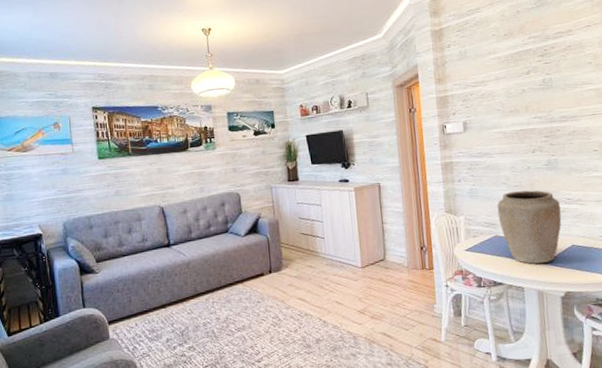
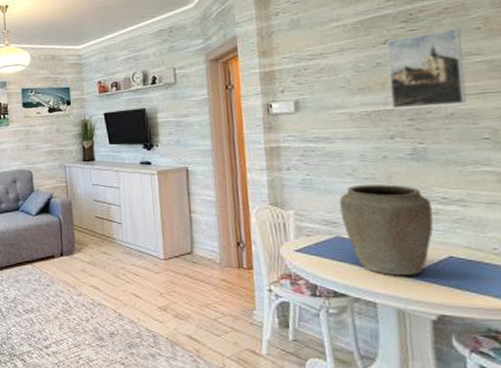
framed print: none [528,62,583,128] -> present [385,27,467,109]

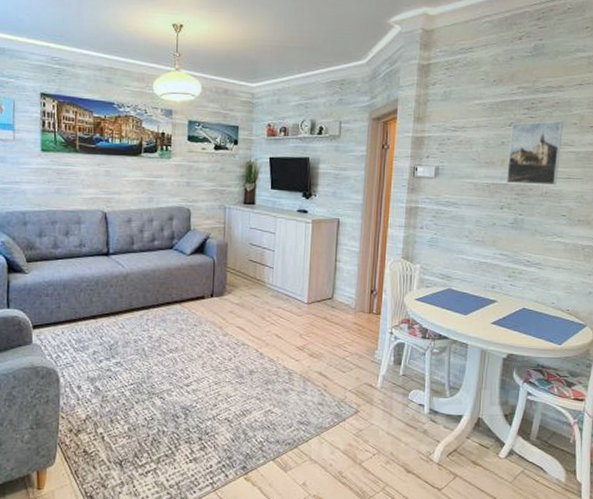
vase: present [339,184,434,275] -> none [454,246,518,322]

